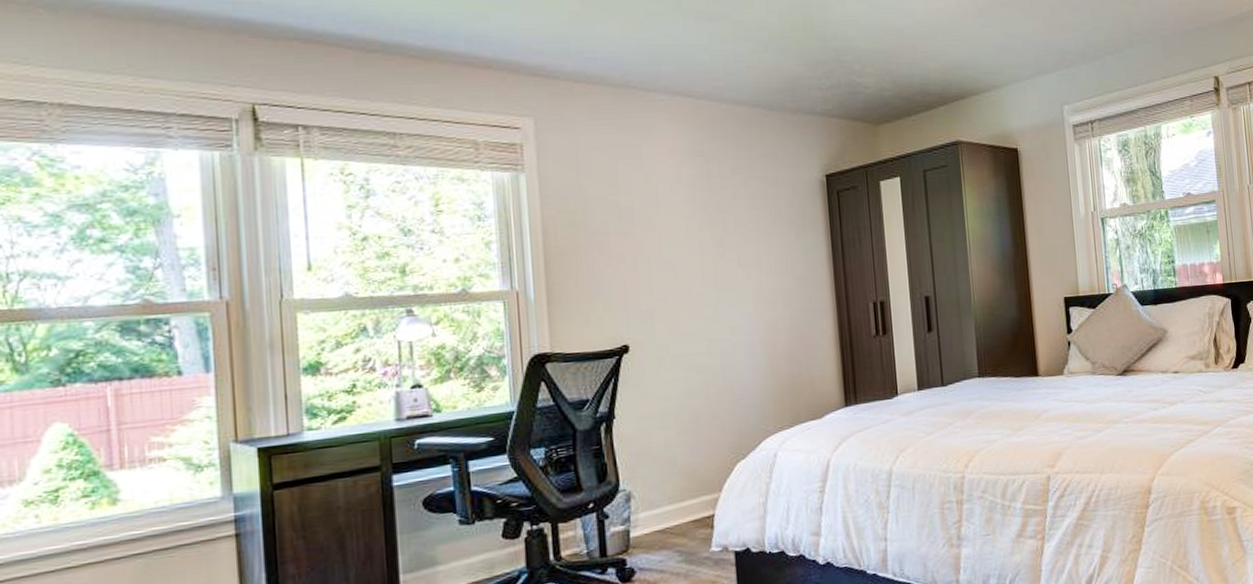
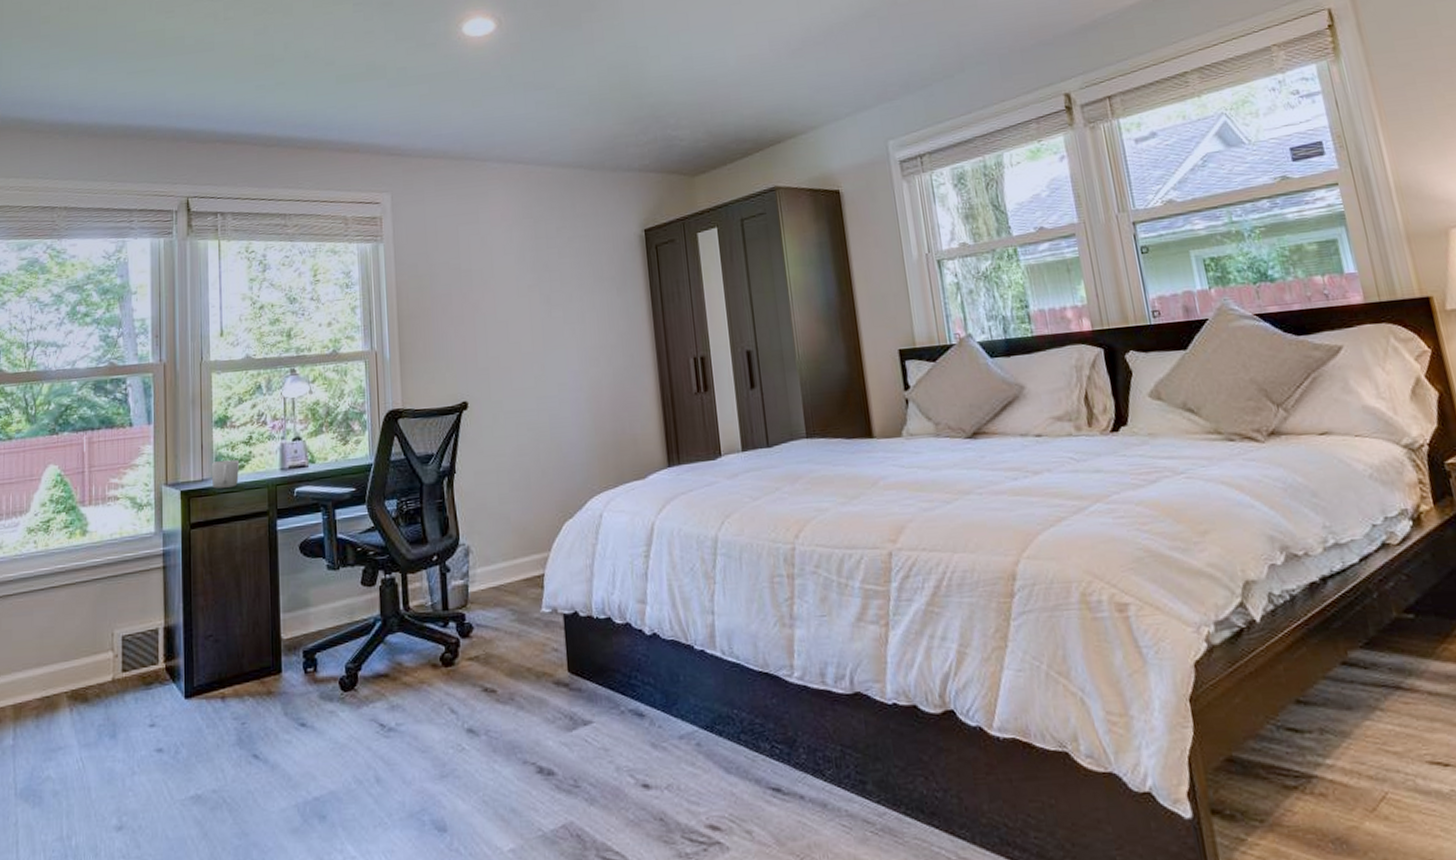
mug: none [301,410,340,444] -> present [212,459,240,489]

